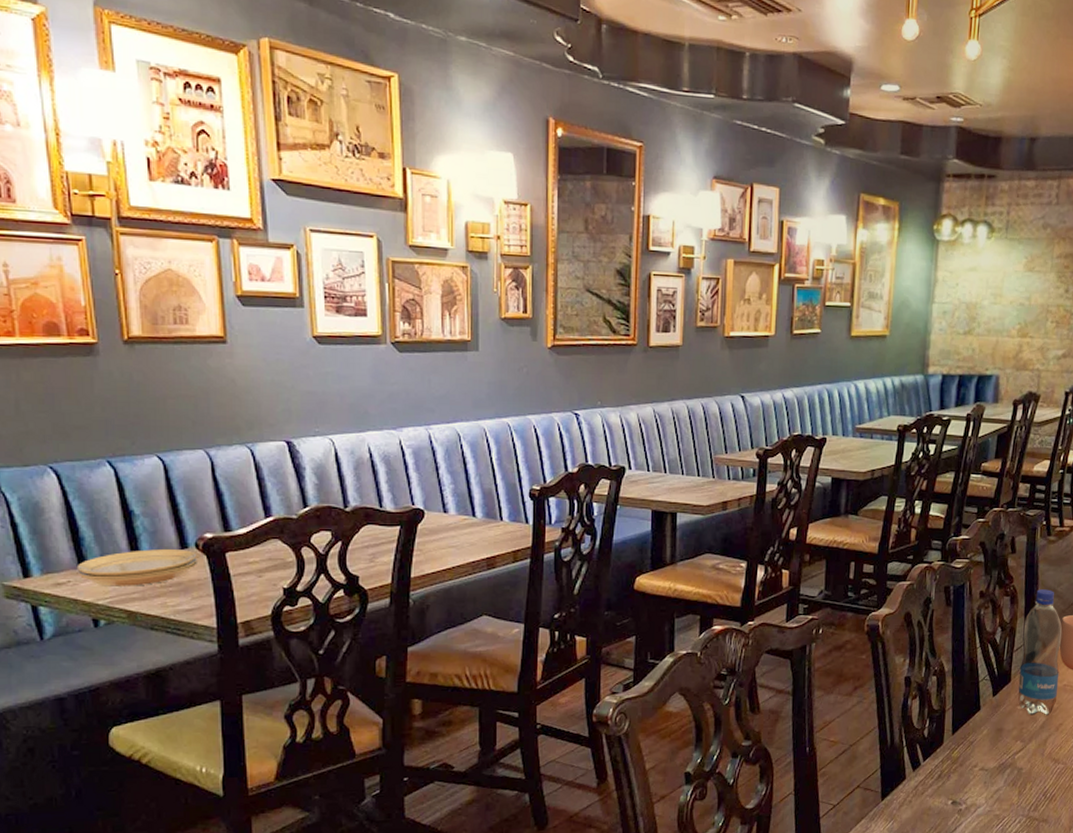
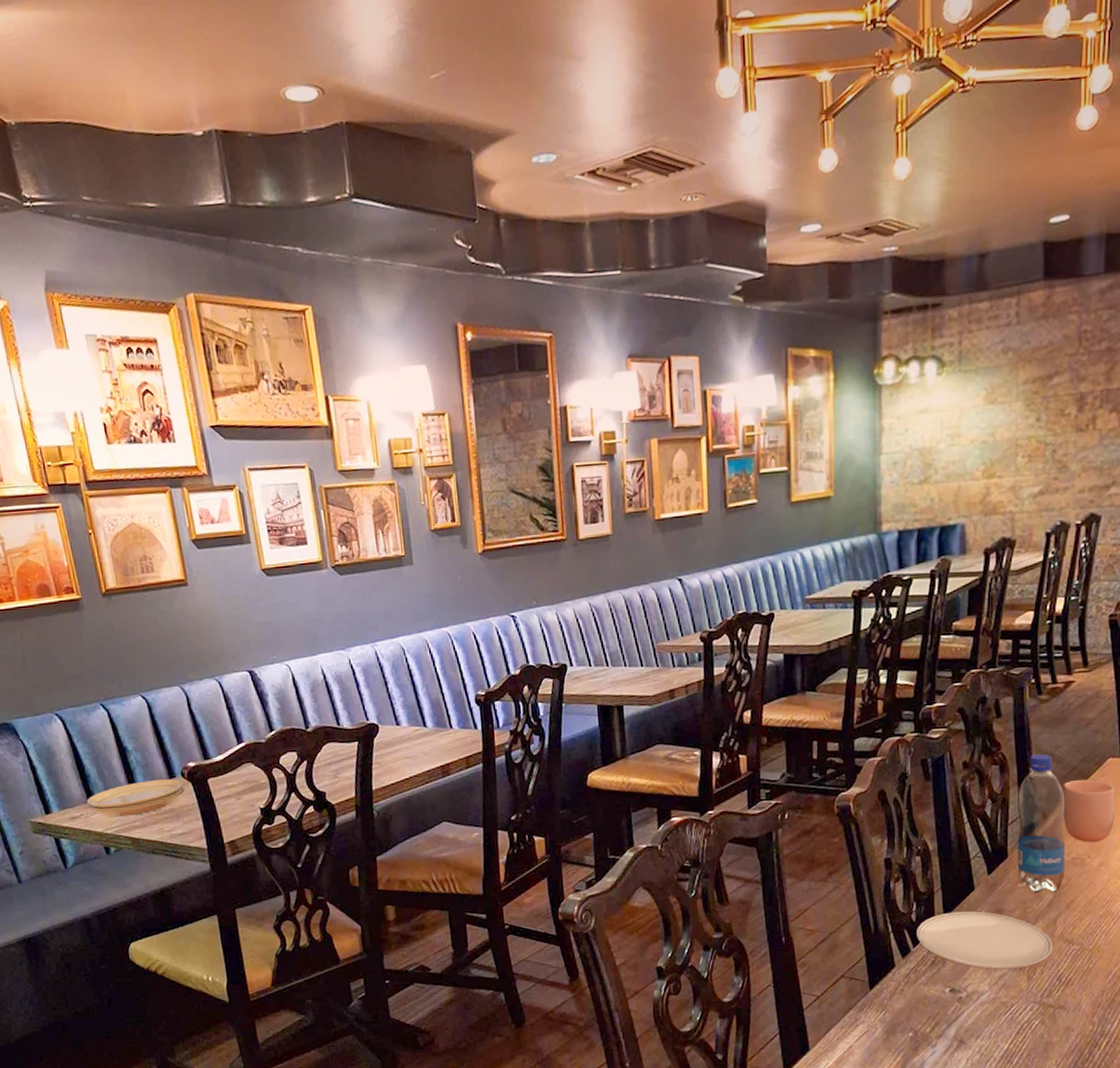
plate: none [927,729,1042,785] -> present [917,911,1052,970]

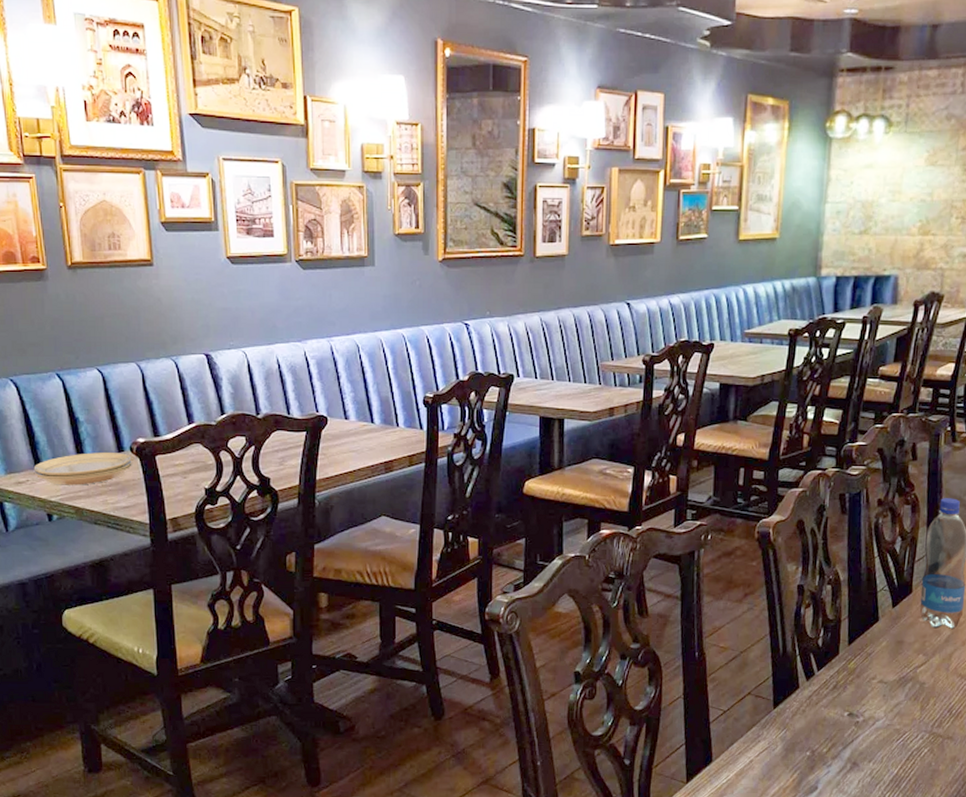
plate: present [917,911,1052,970] -> none [822,640,947,699]

